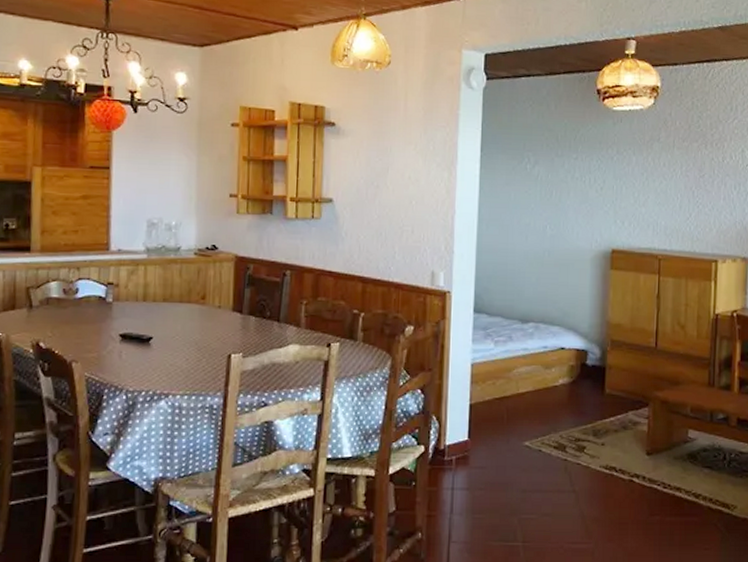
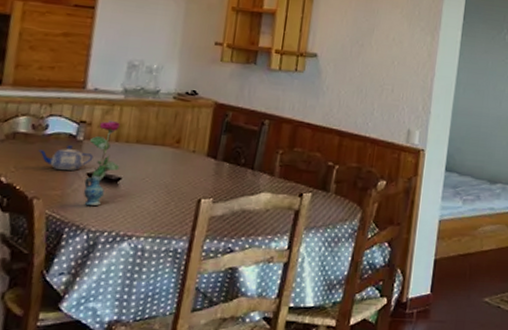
teapot: none [72,307,124,333] -> present [38,145,94,171]
vase: none [118,280,150,366] -> present [84,120,120,206]

